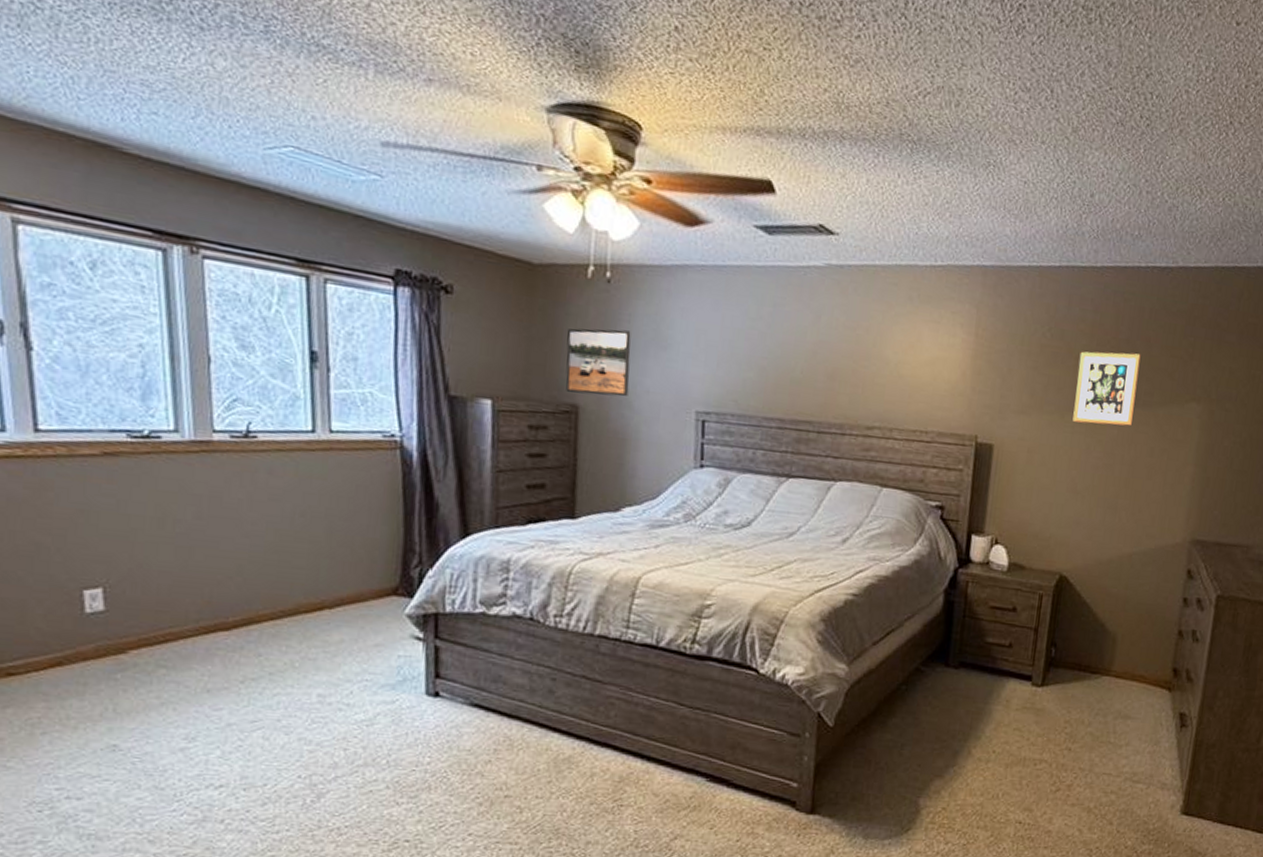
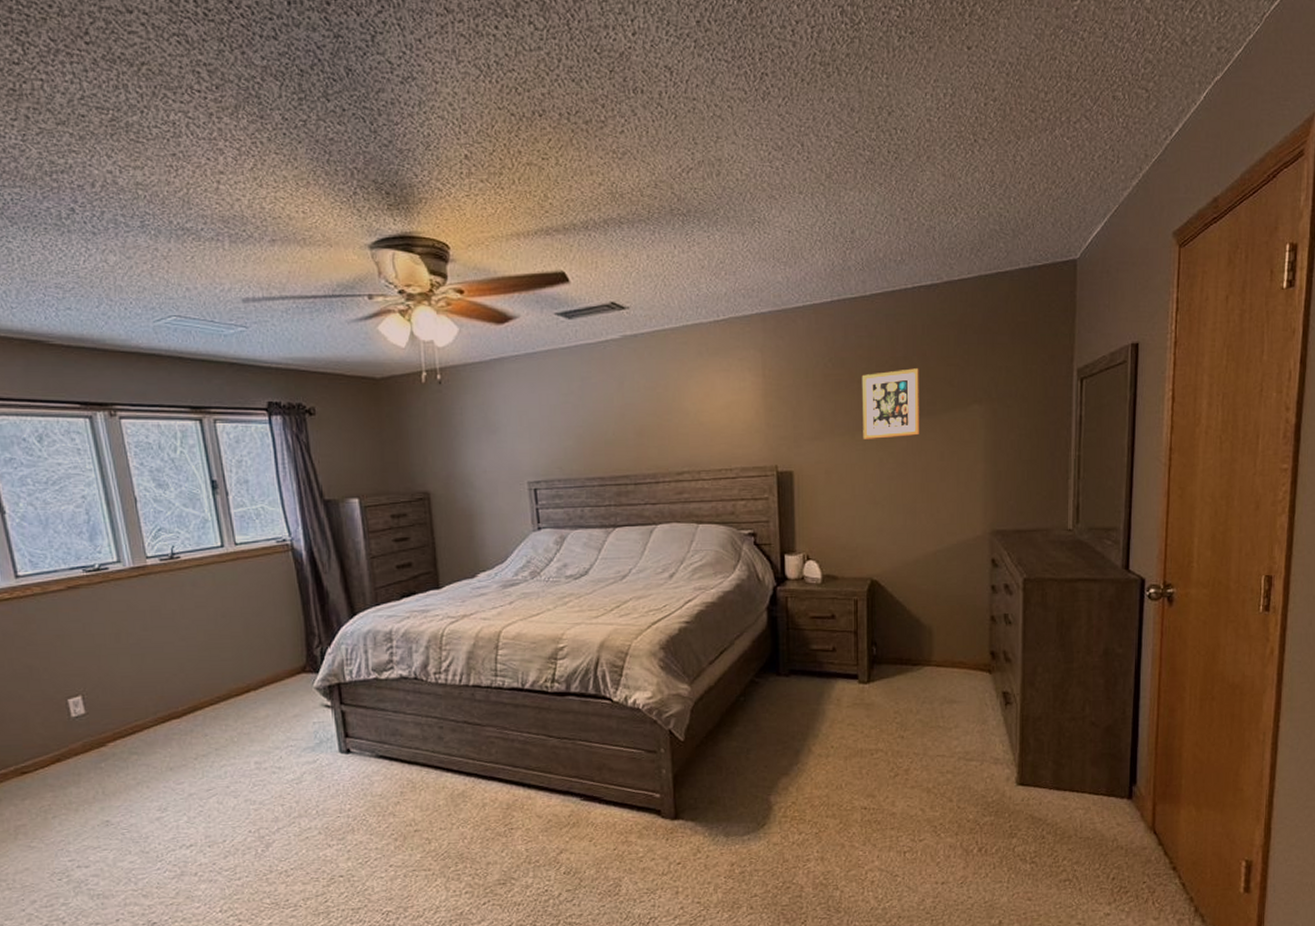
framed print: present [565,328,631,397] -> none [412,422,469,483]

